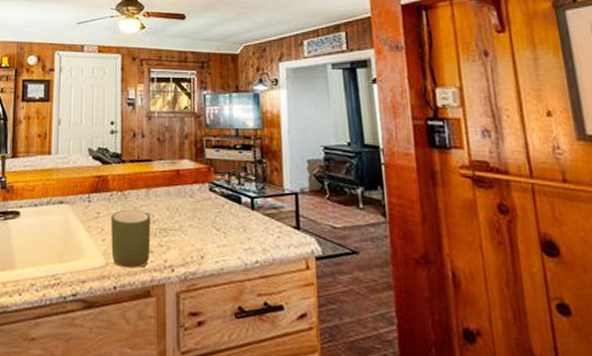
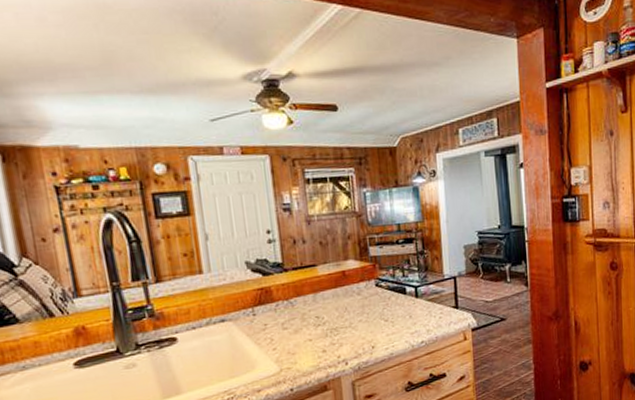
mug: present [111,210,151,270] -> none [279,315,323,372]

